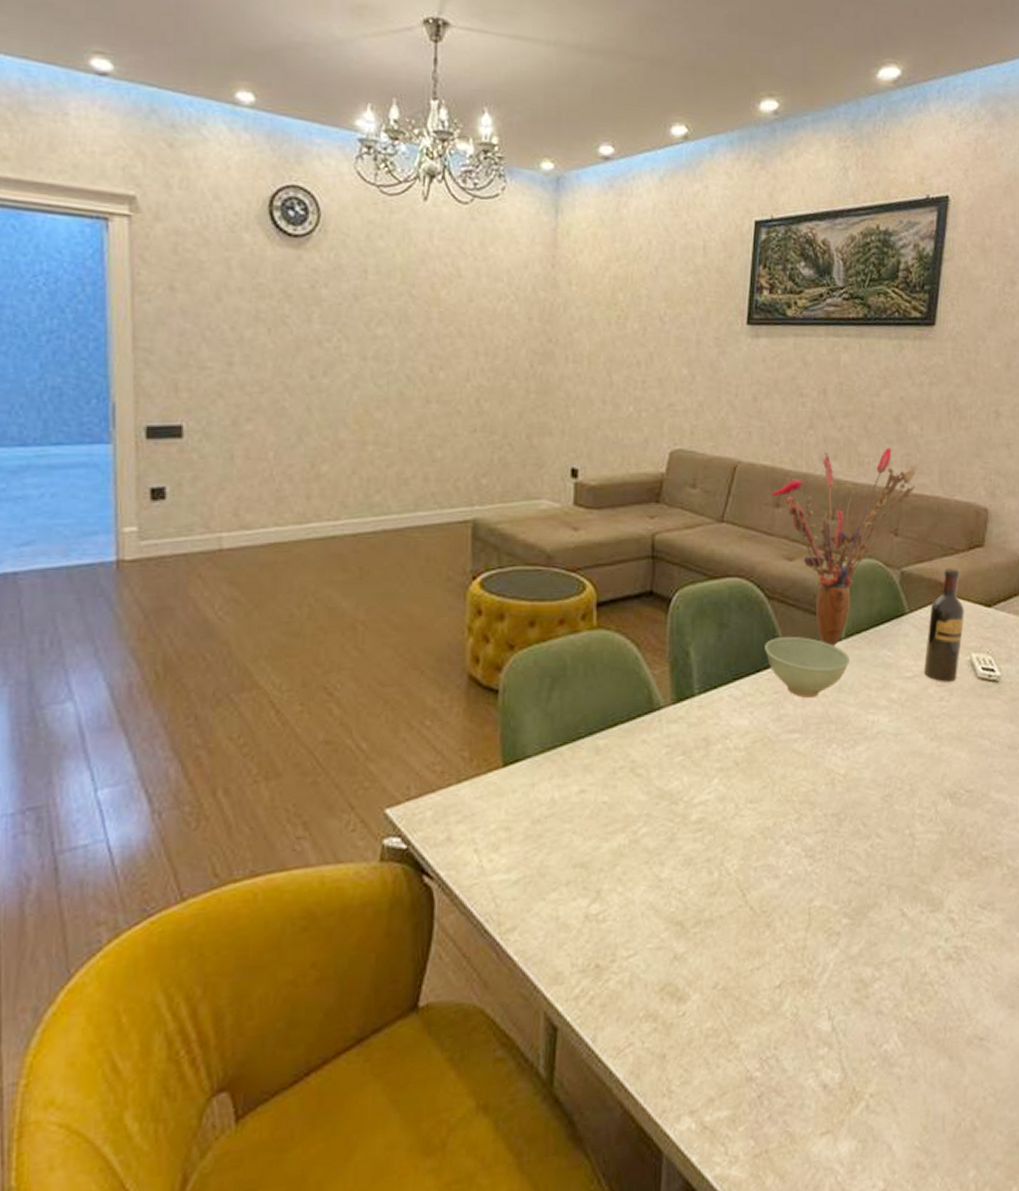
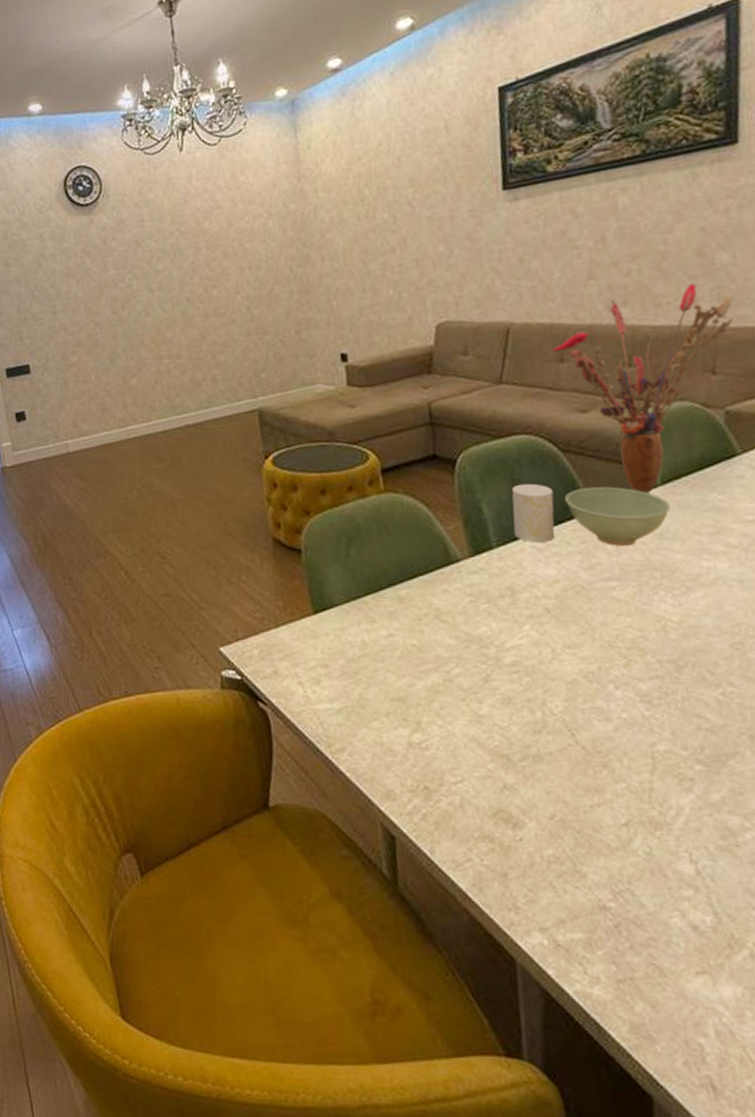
cup: none [716,628,755,692] -> present [511,483,555,543]

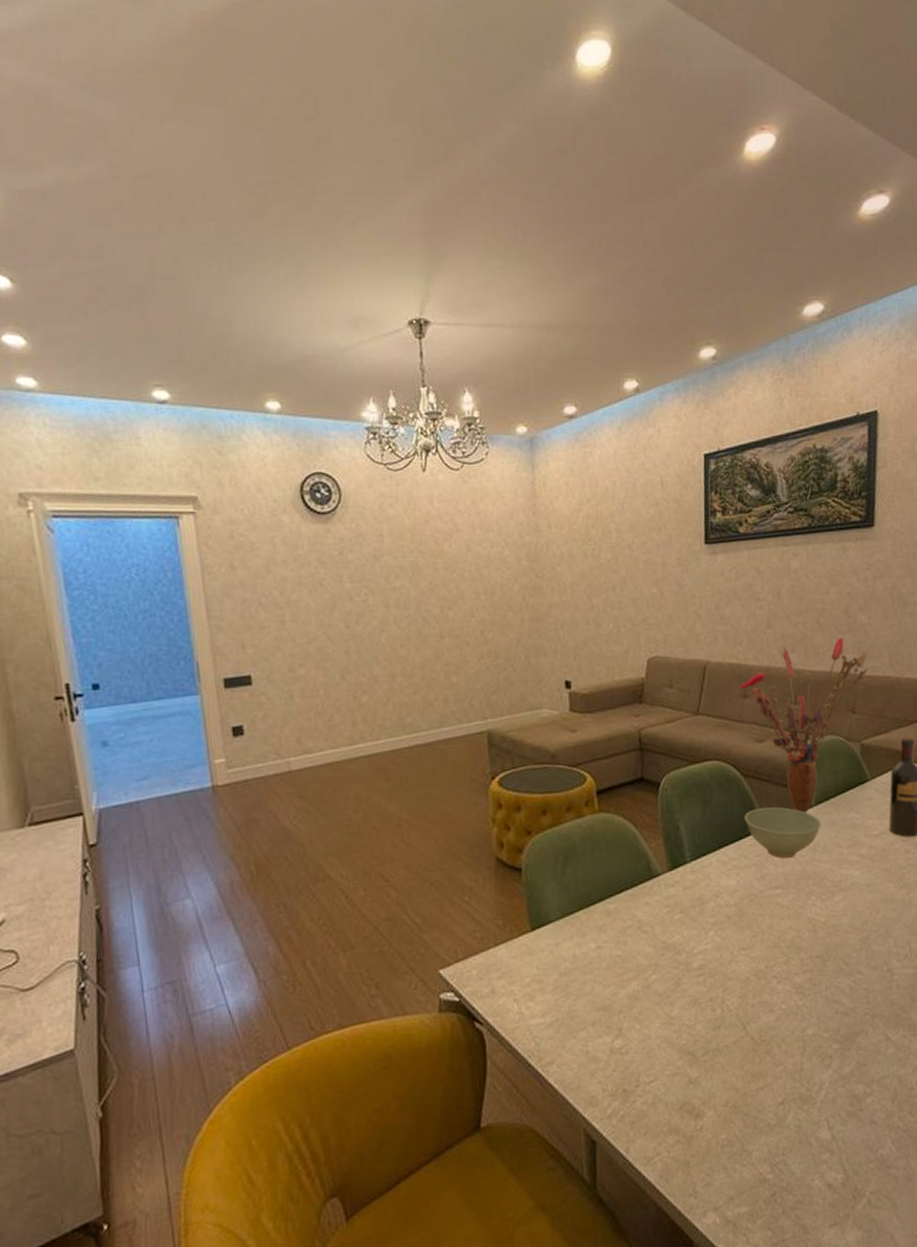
cup: present [511,483,555,543] -> none [703,804,736,858]

